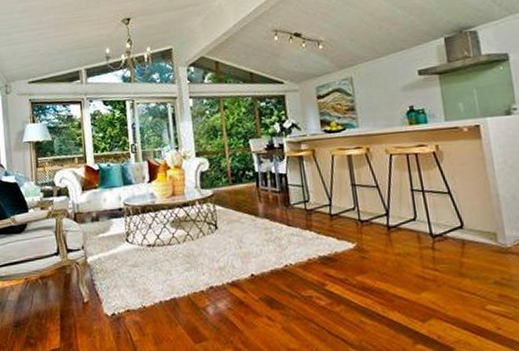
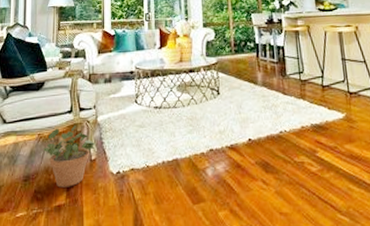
potted plant: none [32,267,87,332] -> present [43,125,95,188]

